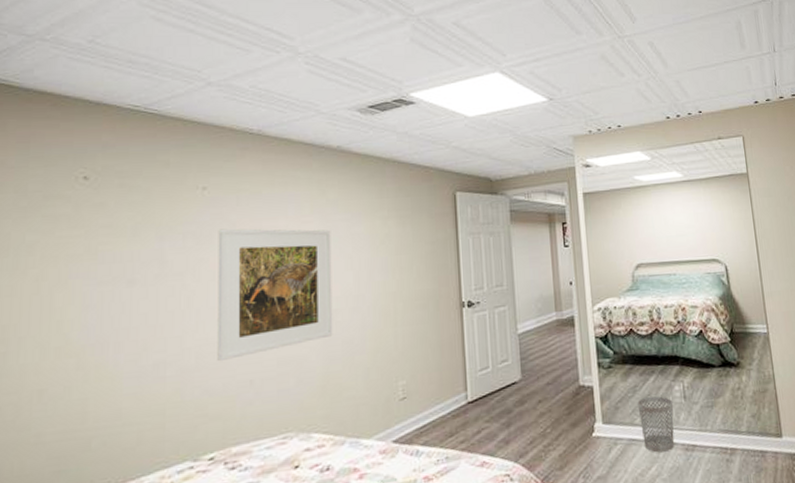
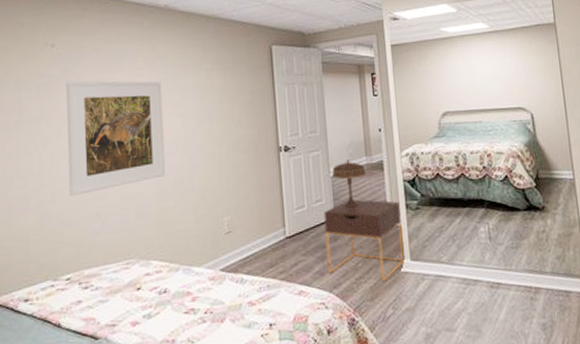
nightstand: none [509,358,596,448] -> present [323,199,405,282]
table lamp: none [519,315,557,369] -> present [332,159,367,208]
wastebasket: present [637,396,675,453] -> none [443,236,480,289]

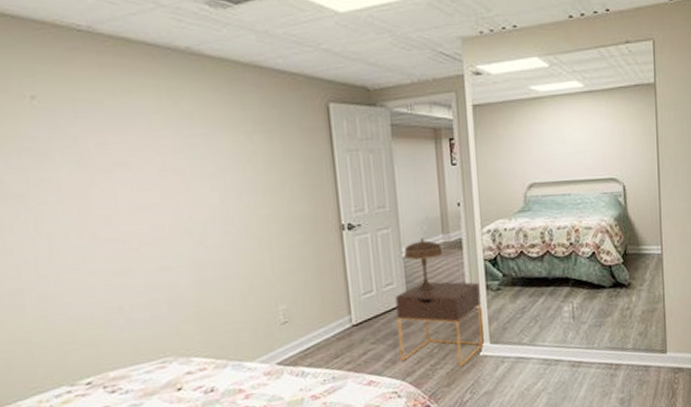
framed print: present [66,81,166,197] -> none [57,144,204,289]

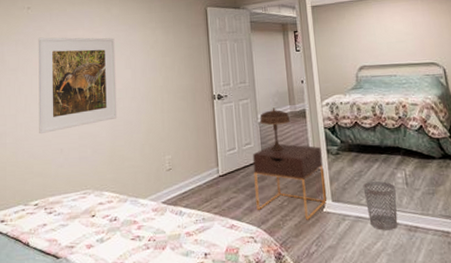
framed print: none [57,144,204,289] -> present [38,37,118,135]
wastebasket: none [525,316,562,370] -> present [363,180,398,231]

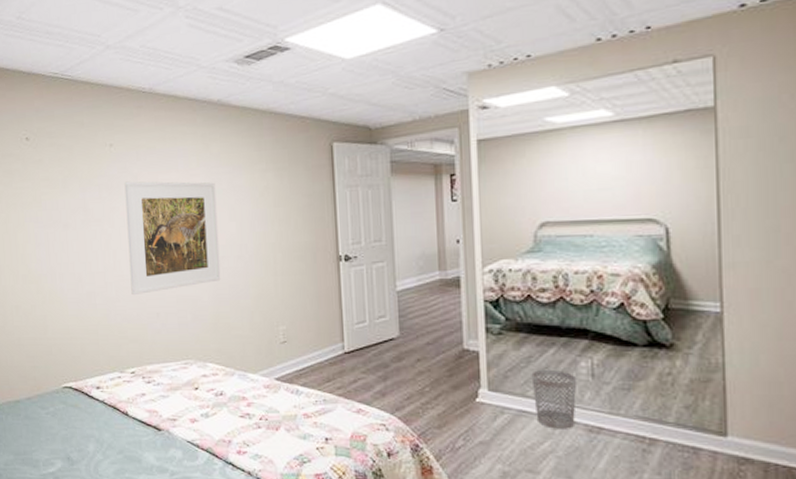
nightstand: present [252,143,326,220] -> none [387,318,481,410]
table lamp: present [260,107,291,151] -> none [398,273,439,327]

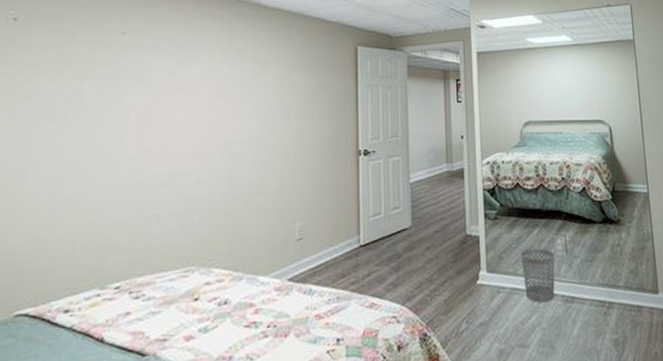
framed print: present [124,181,221,296] -> none [127,72,239,197]

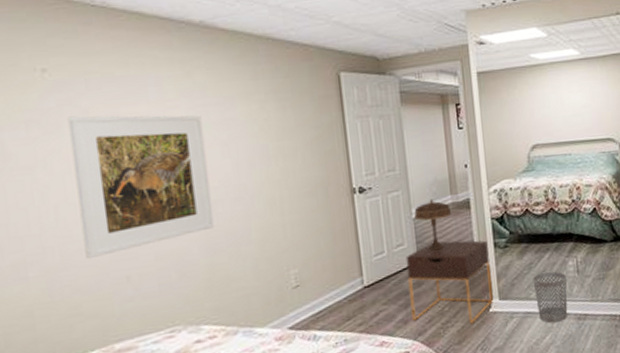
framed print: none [127,72,239,197] -> present [67,115,215,260]
nightstand: none [400,207,481,295] -> present [405,240,493,324]
table lamp: none [412,166,447,217] -> present [414,199,452,251]

